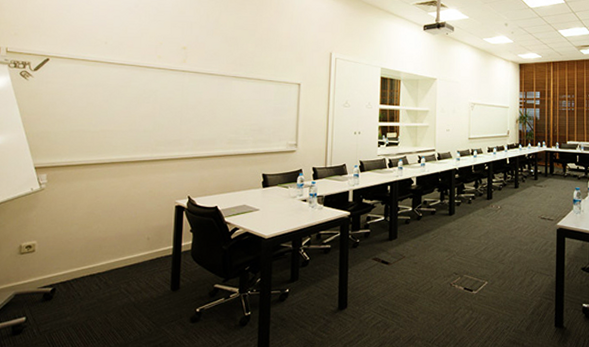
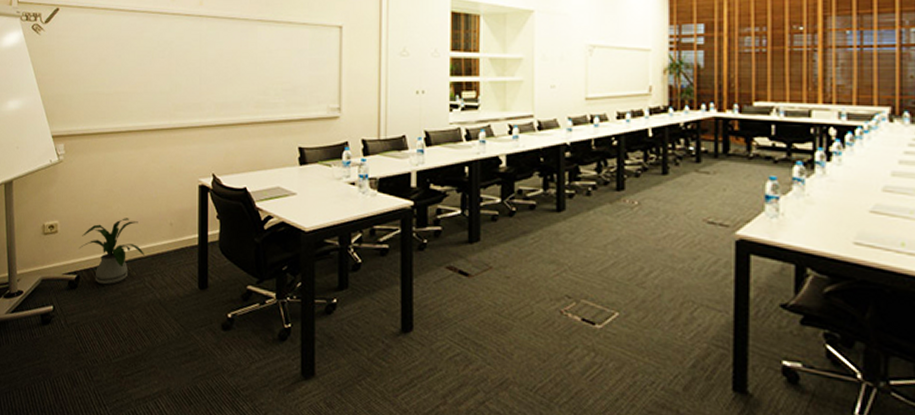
house plant: none [56,235,121,294] -> present [79,218,144,285]

